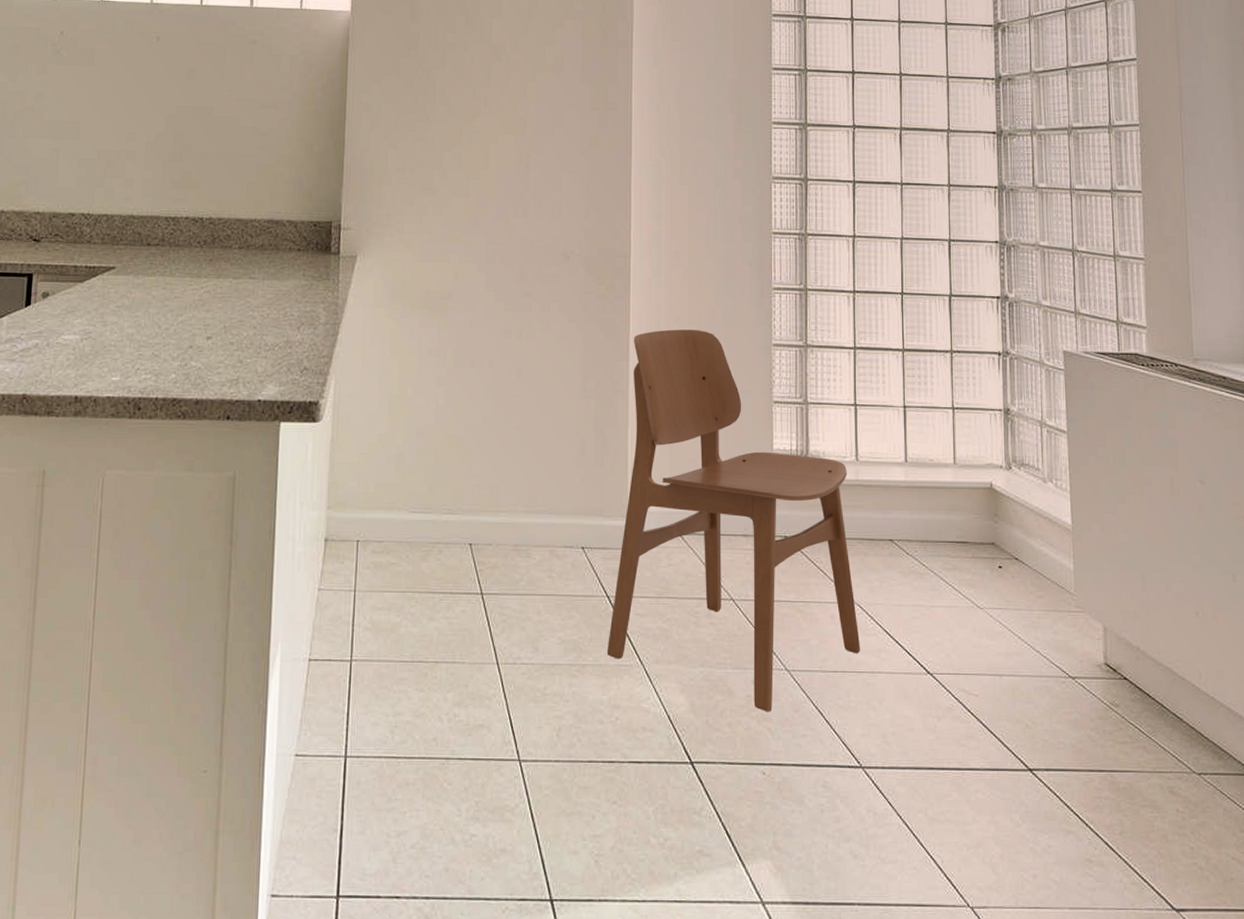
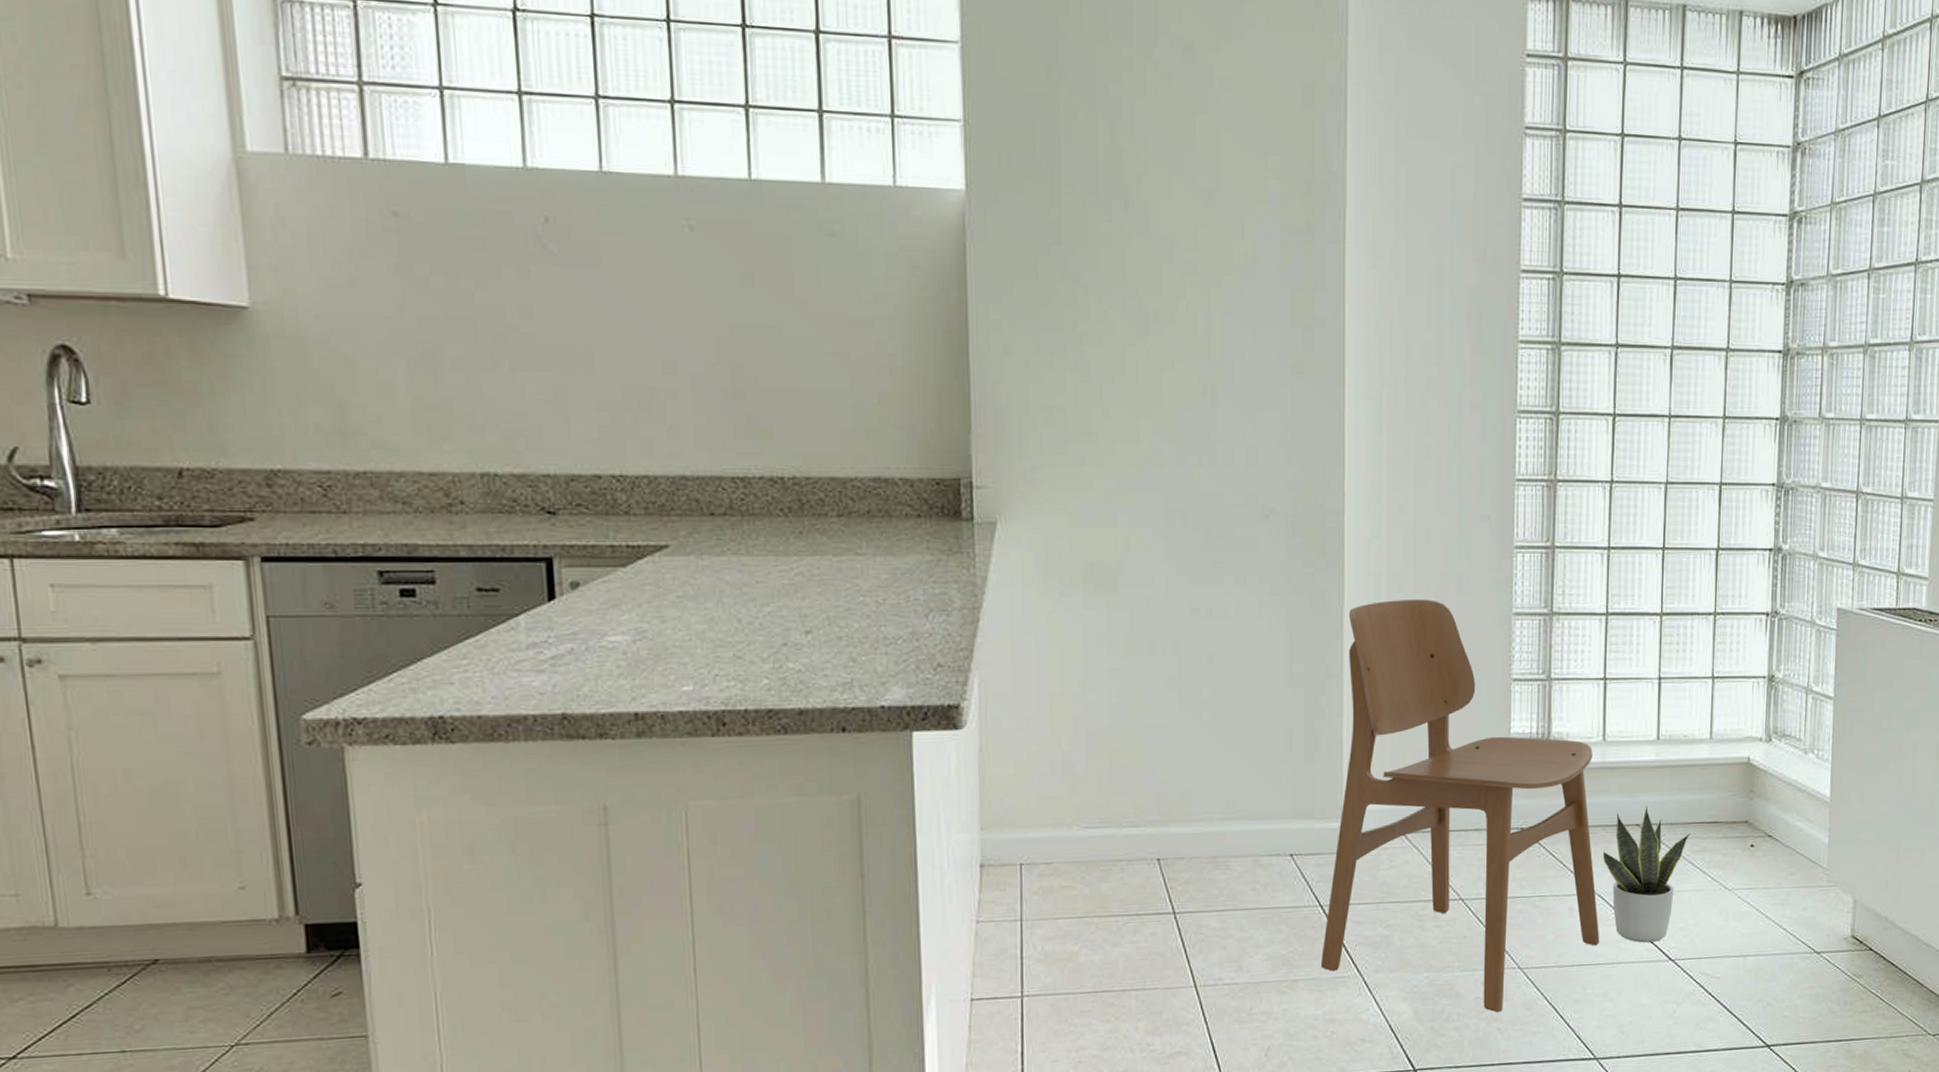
potted plant: none [860,523,941,654] -> present [1602,806,1691,943]

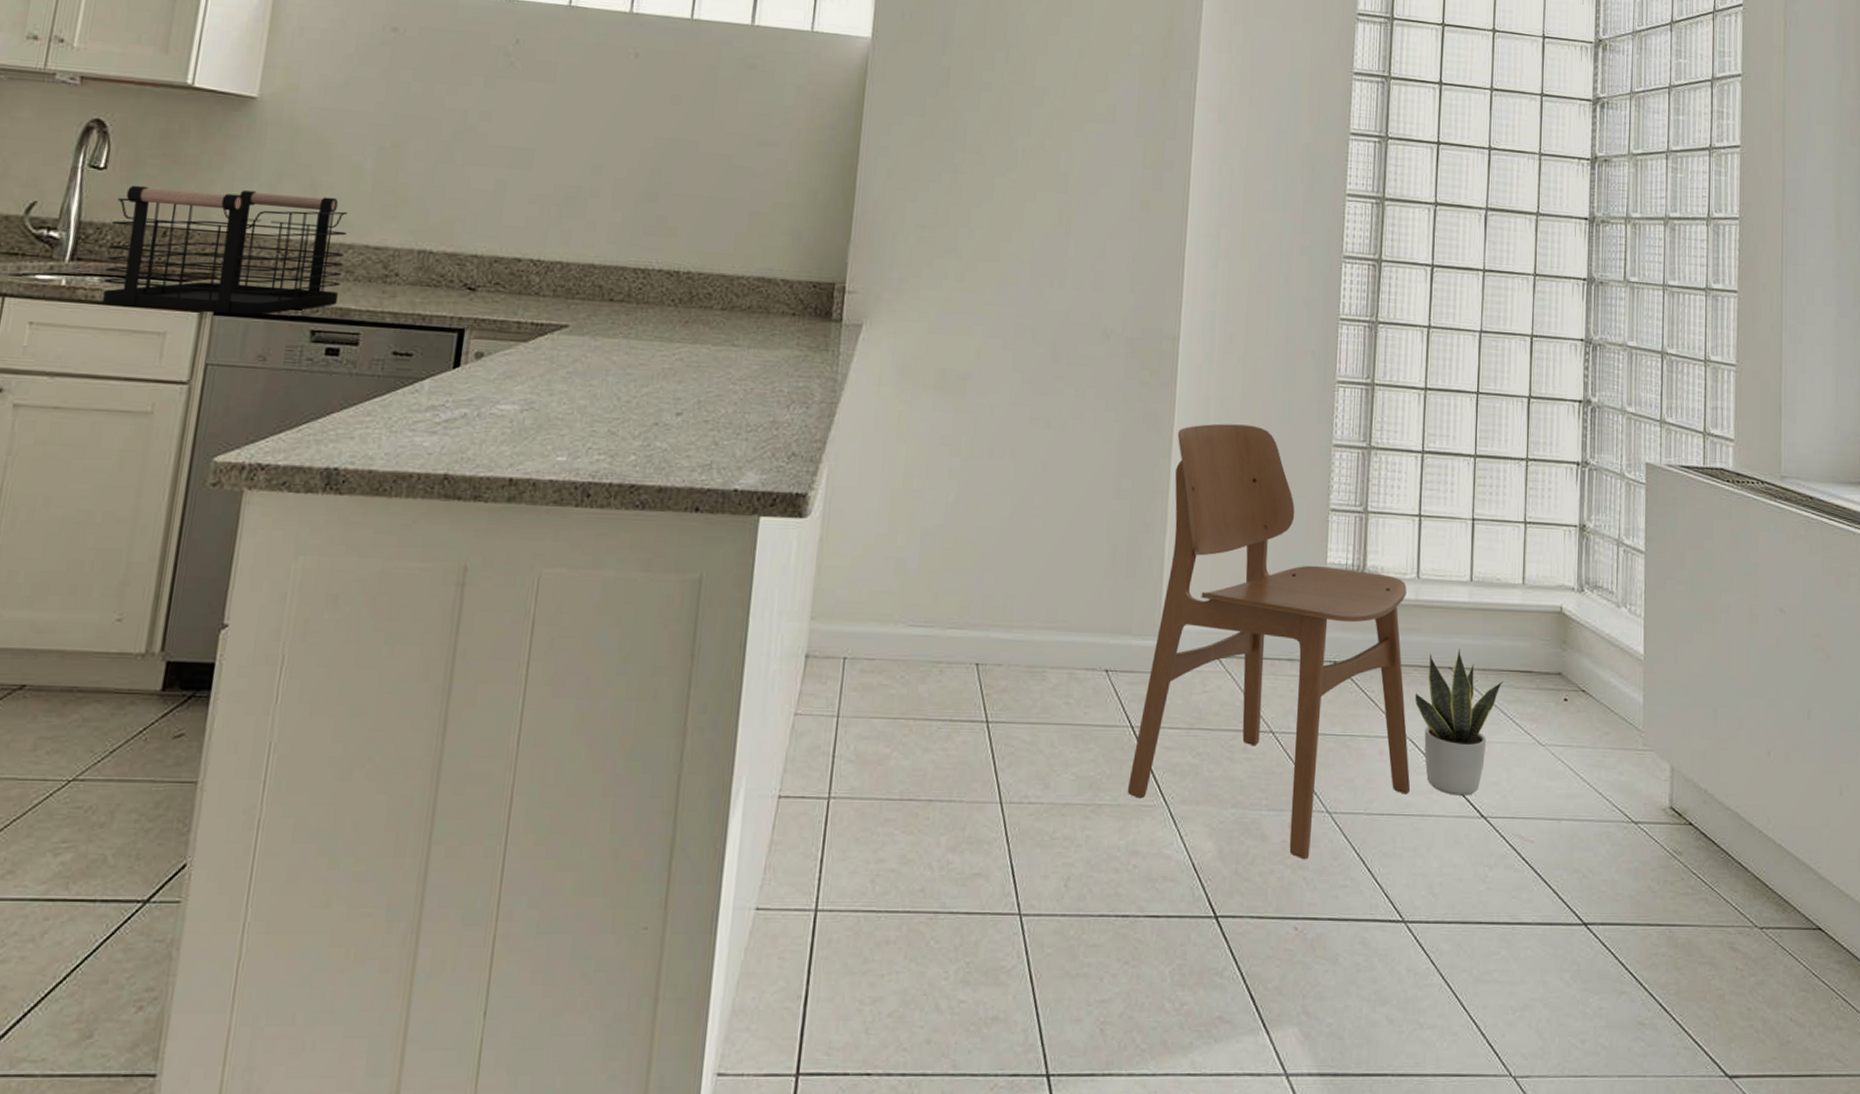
dish rack: none [113,418,400,560] -> present [102,185,348,316]

